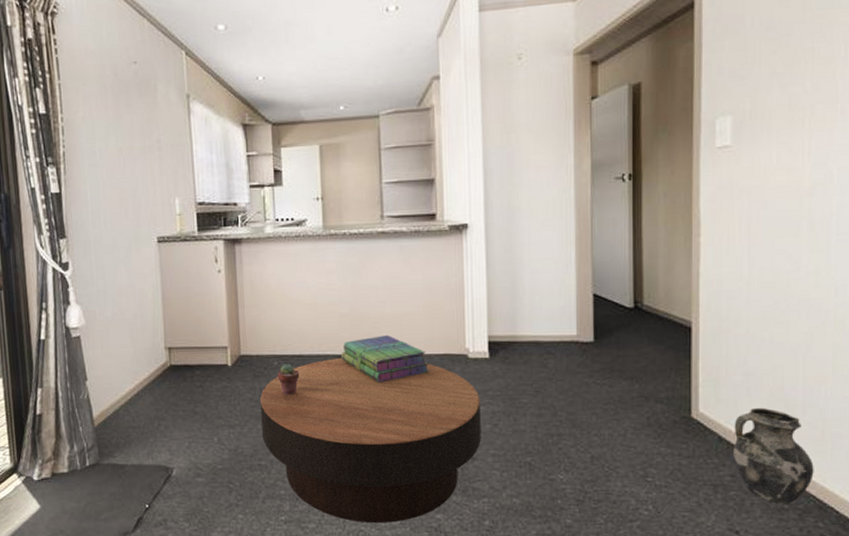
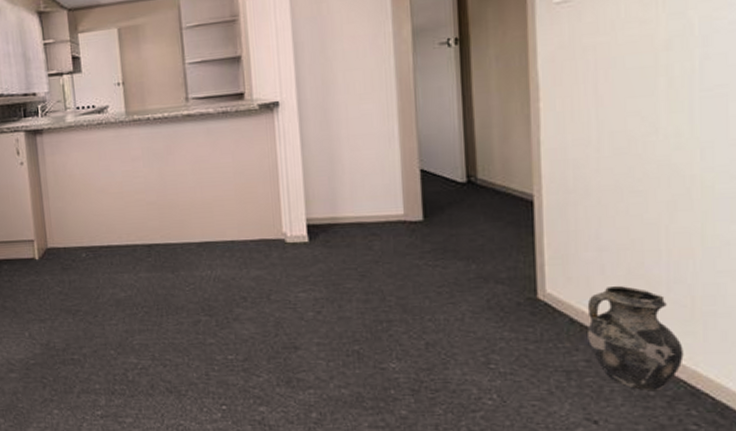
coffee table: present [260,358,481,522] -> none [70,248,304,416]
potted succulent: present [277,363,300,395] -> none [86,255,109,287]
stack of books: present [341,335,430,383] -> none [151,222,245,272]

